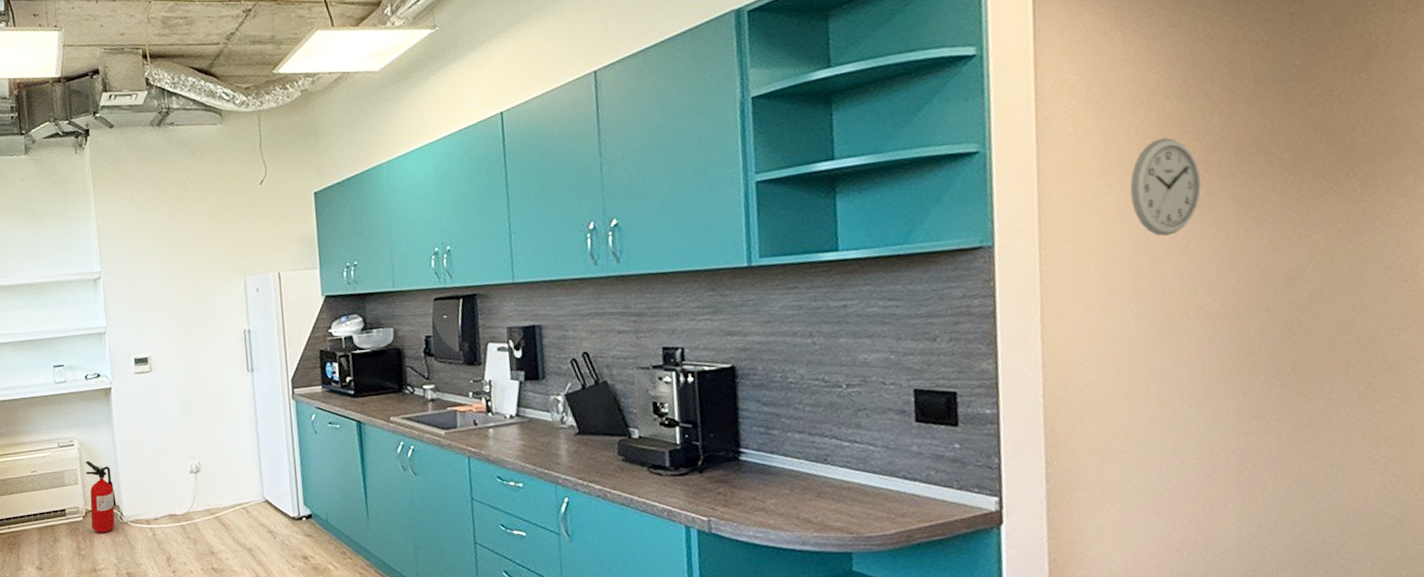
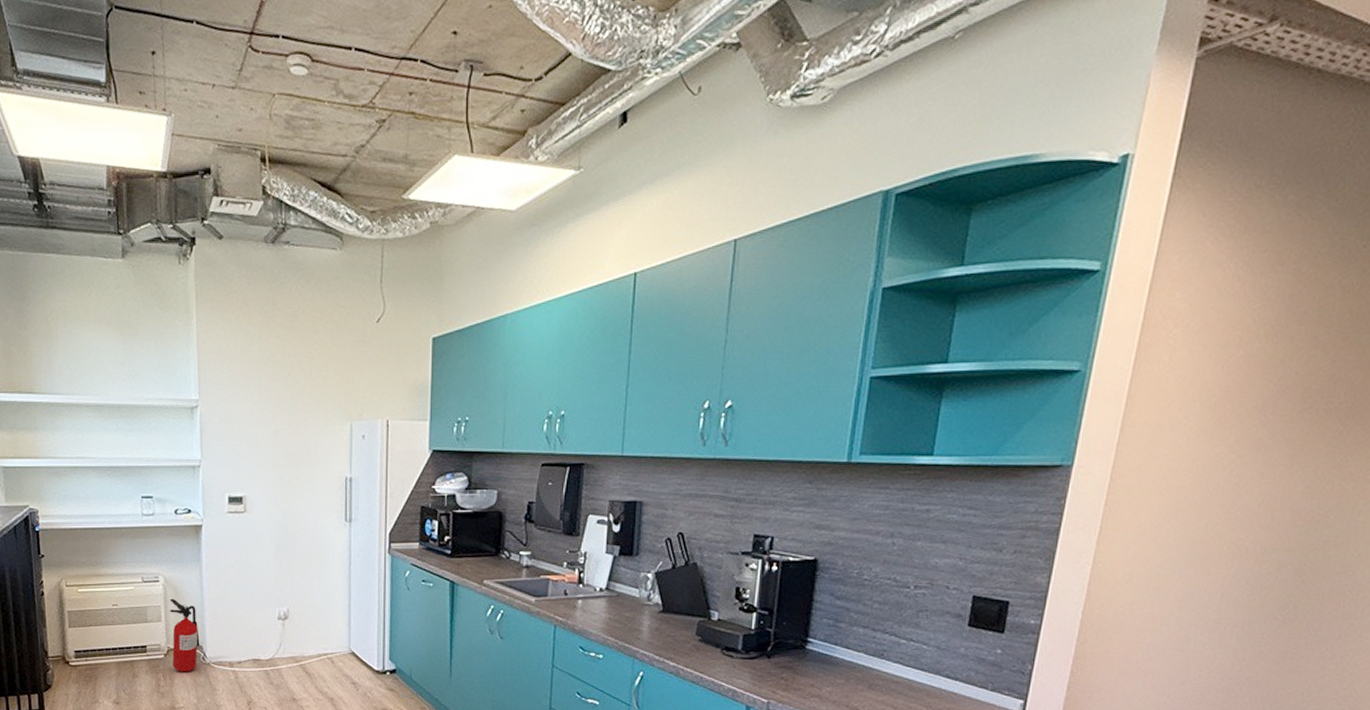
wall clock: present [1129,137,1201,236] -> none [1201,376,1267,472]

